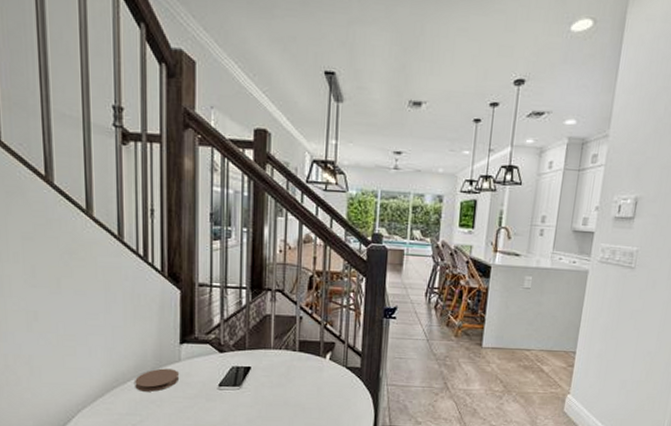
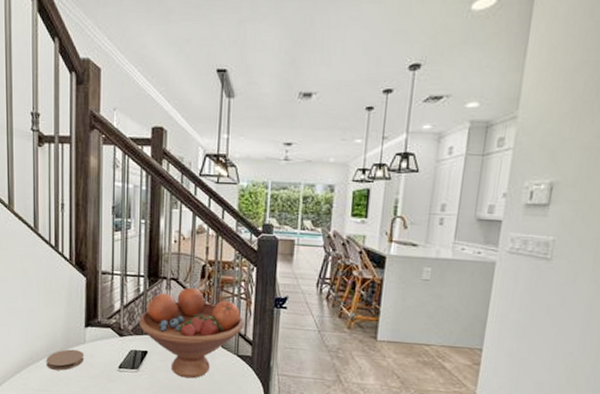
fruit bowl: none [242,299,353,393] -> present [139,287,244,379]

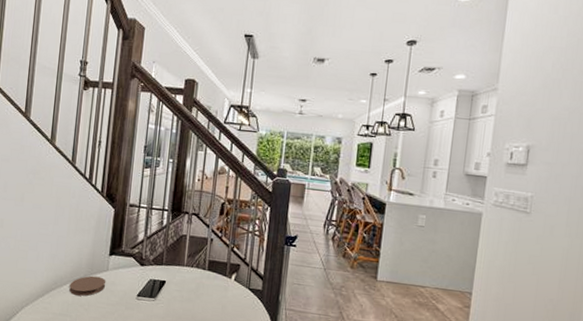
fruit bowl: present [139,287,244,379] -> none [160,222,257,310]

